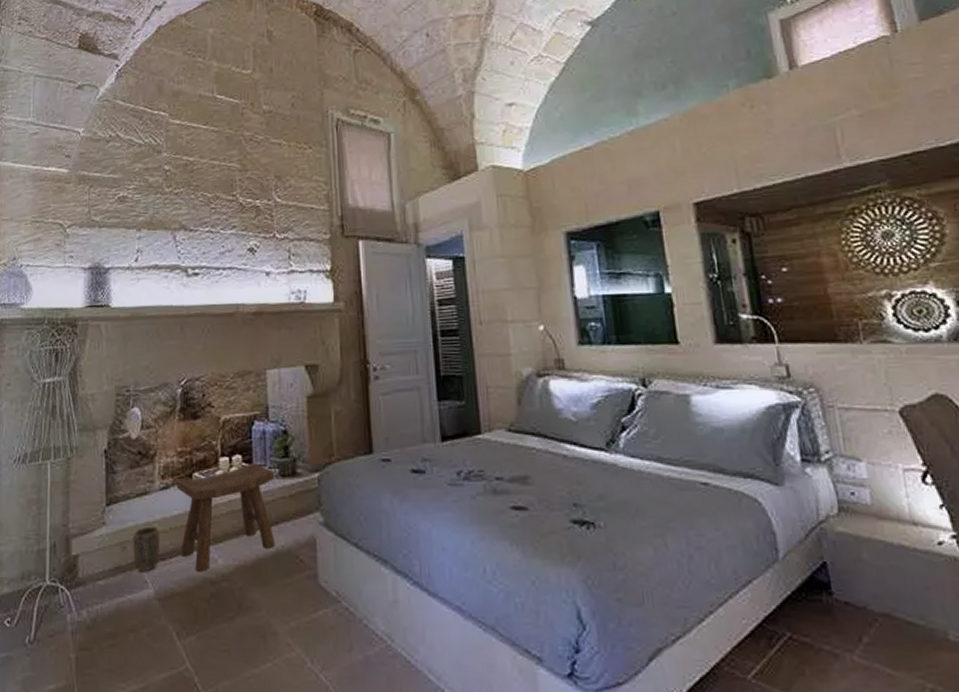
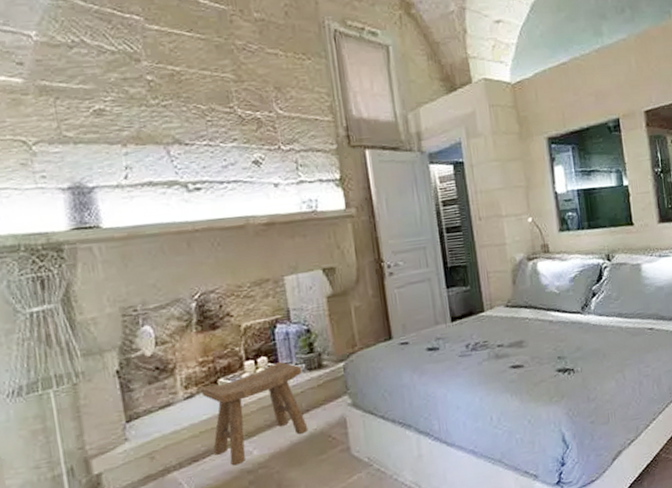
plant pot: present [132,526,161,572] -> none [159,433,192,477]

